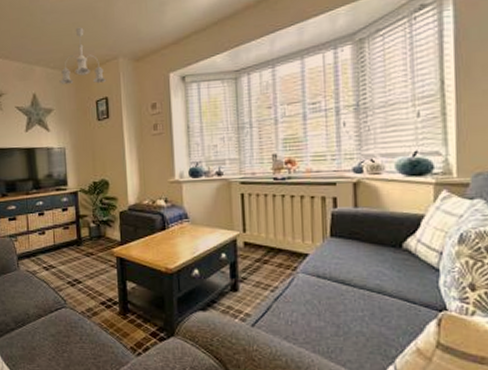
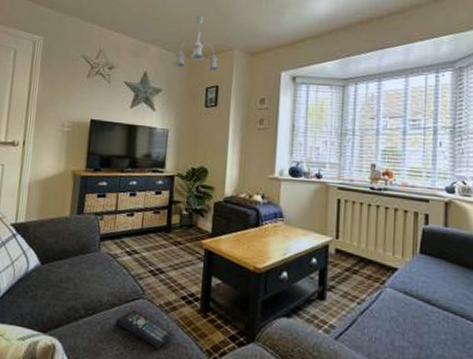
remote control: none [43,319,98,350] -> present [115,310,173,348]

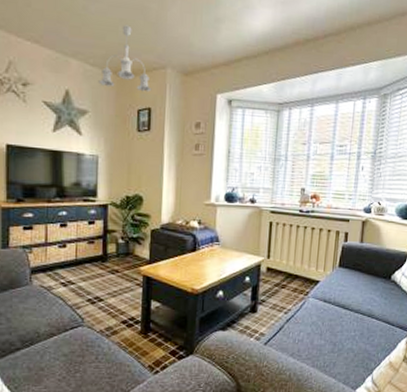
remote control: present [115,310,173,348] -> none [55,338,115,369]

